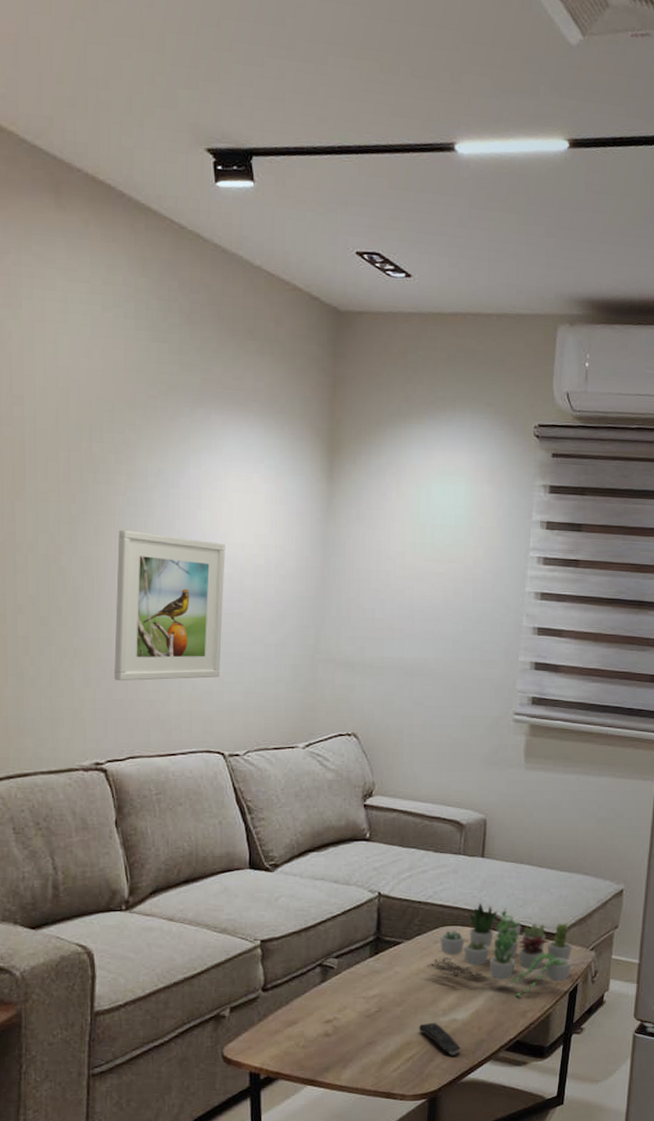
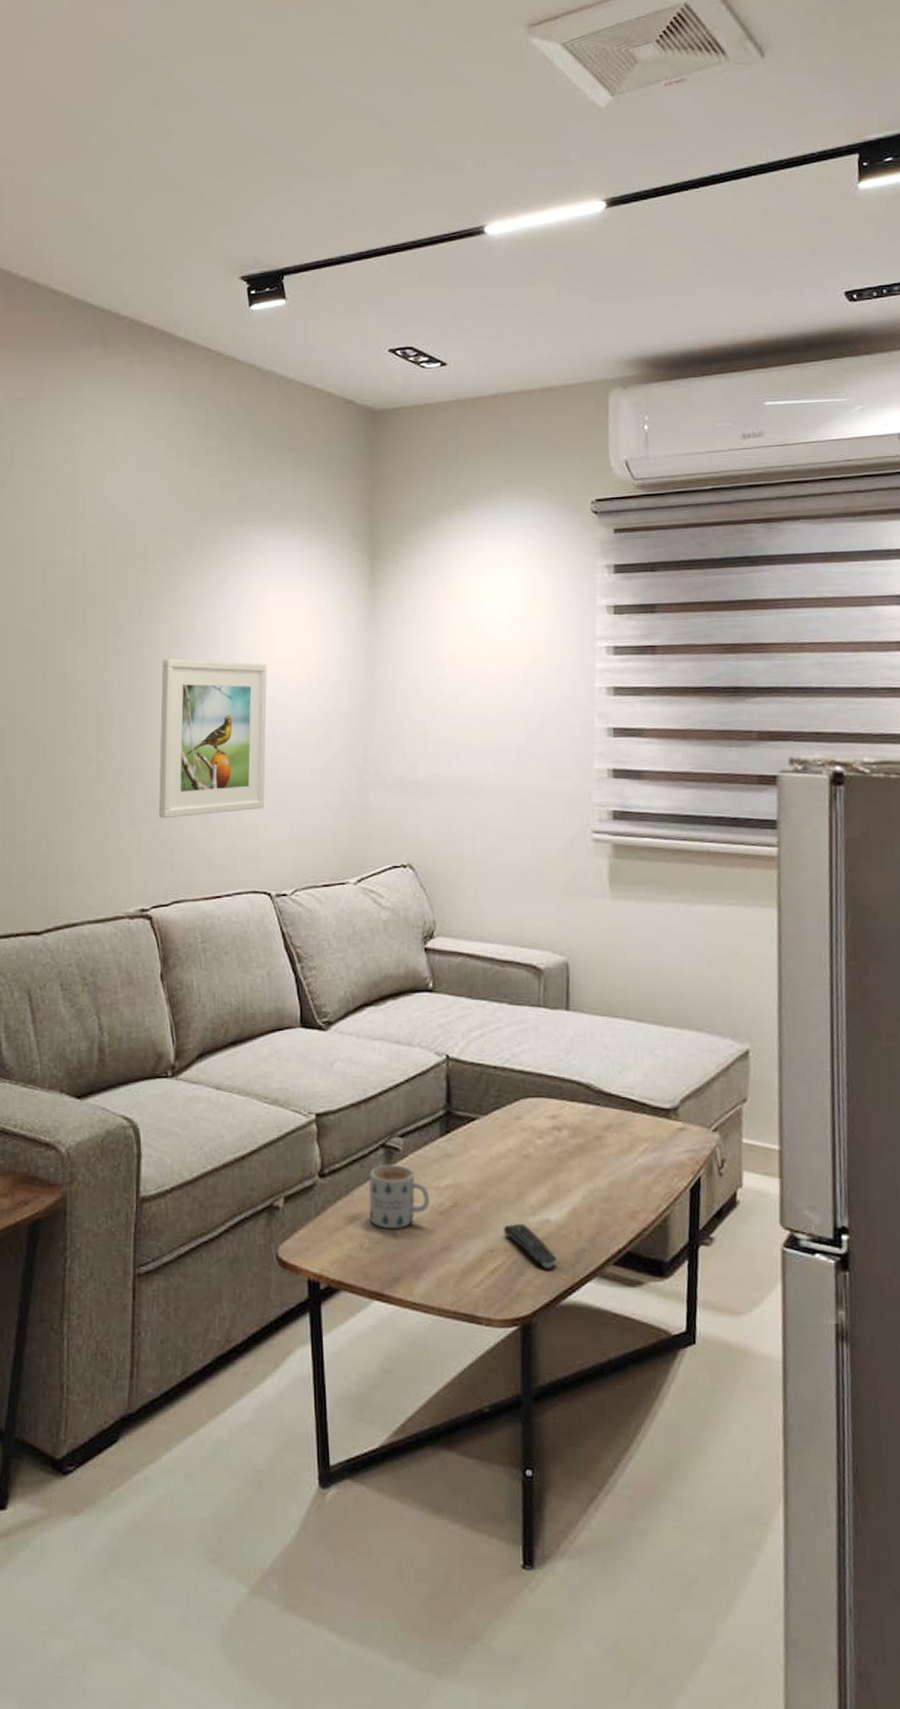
mug: none [305,979,359,1031] -> present [368,1164,431,1230]
succulent plant: present [427,903,572,998] -> none [509,1068,690,1193]

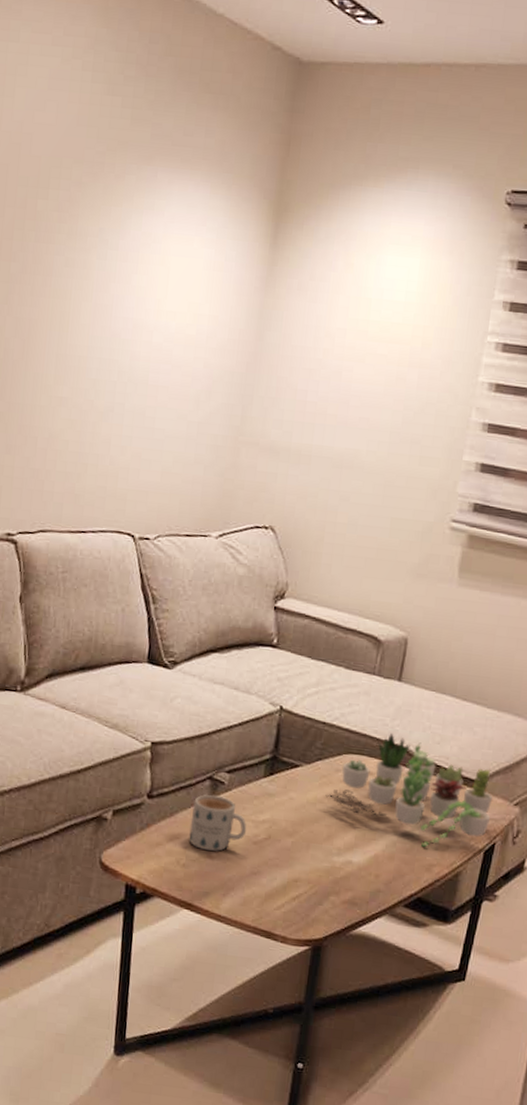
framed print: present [159,658,267,819] -> none [34,291,158,454]
remote control: present [504,1224,557,1269] -> none [309,860,354,903]
succulent plant: none [509,1068,690,1193] -> present [325,732,493,848]

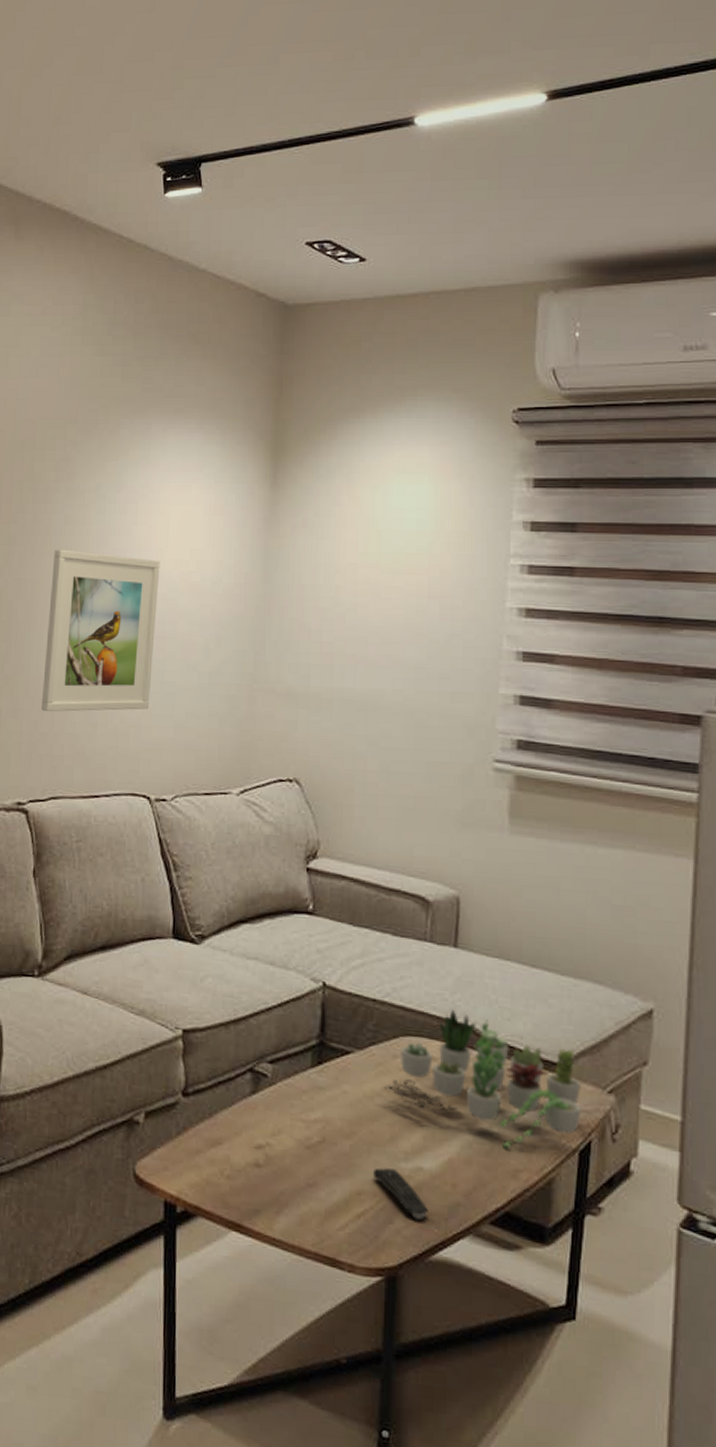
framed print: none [34,291,158,454] -> present [42,549,160,712]
mug: present [189,794,247,852] -> none [232,1089,297,1159]
remote control: none [309,860,354,903] -> present [373,1167,429,1220]

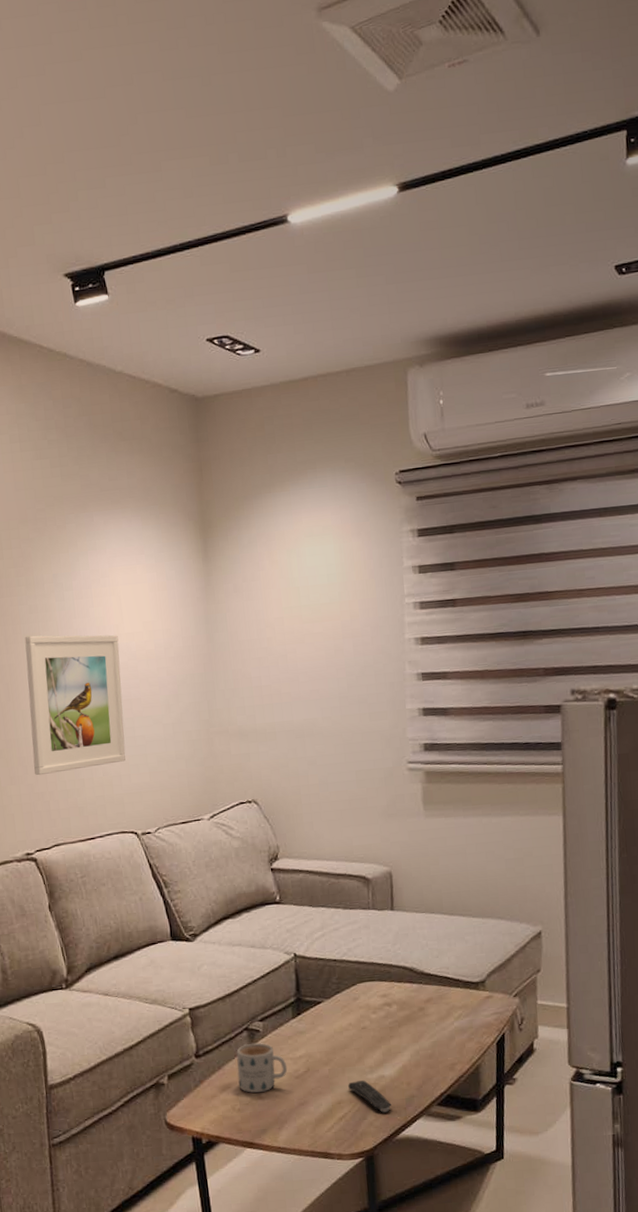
mug: none [232,1089,297,1159] -> present [236,1042,288,1093]
succulent plant: present [384,1009,582,1149] -> none [349,956,496,1051]

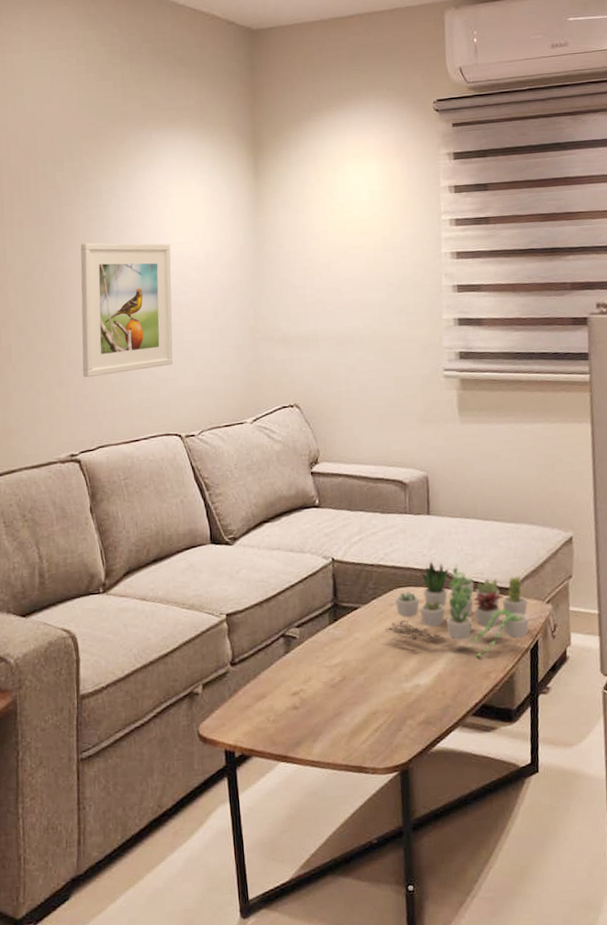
mug: present [236,1042,288,1093] -> none [272,650,323,703]
remote control: present [348,1080,392,1113] -> none [383,689,427,724]
succulent plant: none [349,956,496,1051] -> present [385,561,529,658]

